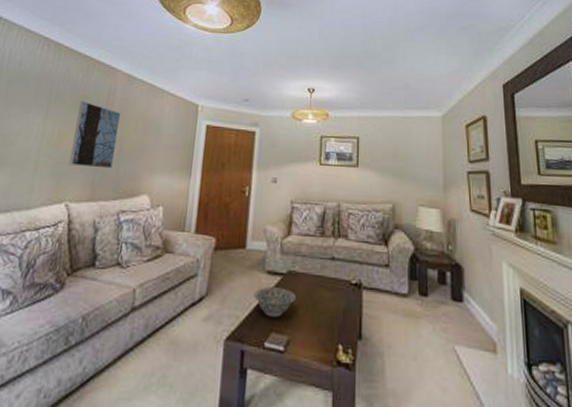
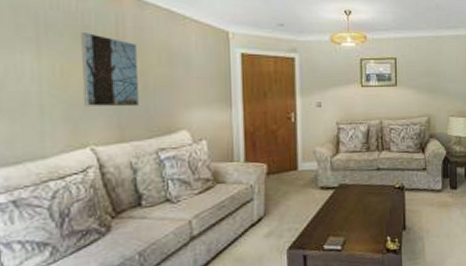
decorative bowl: present [254,286,296,317] -> none [310,199,348,225]

